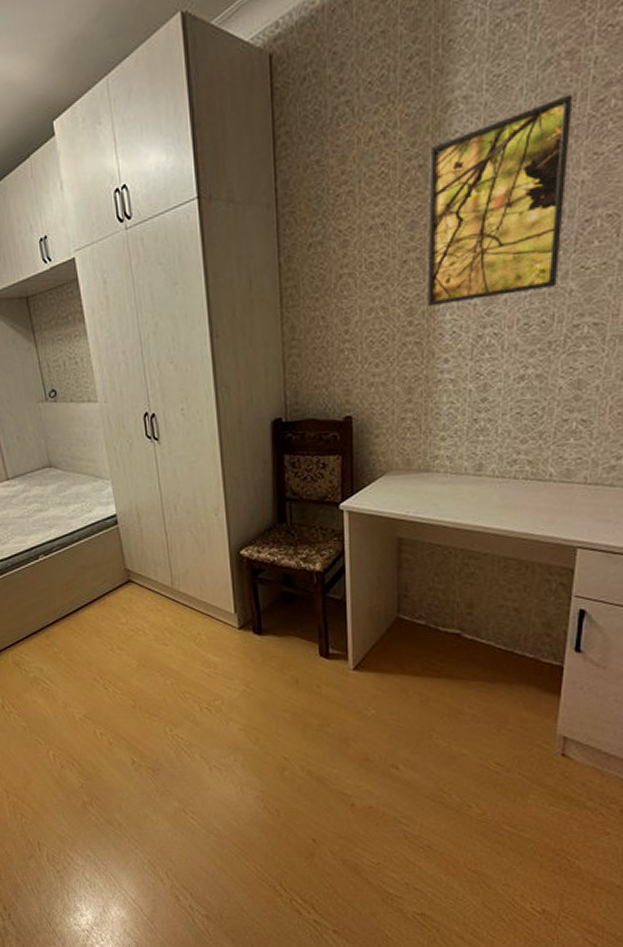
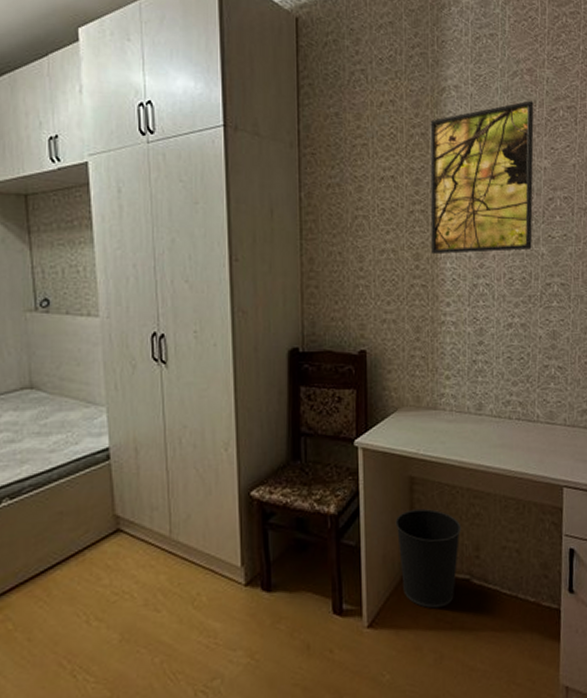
wastebasket: none [382,567,454,658] -> present [395,508,462,609]

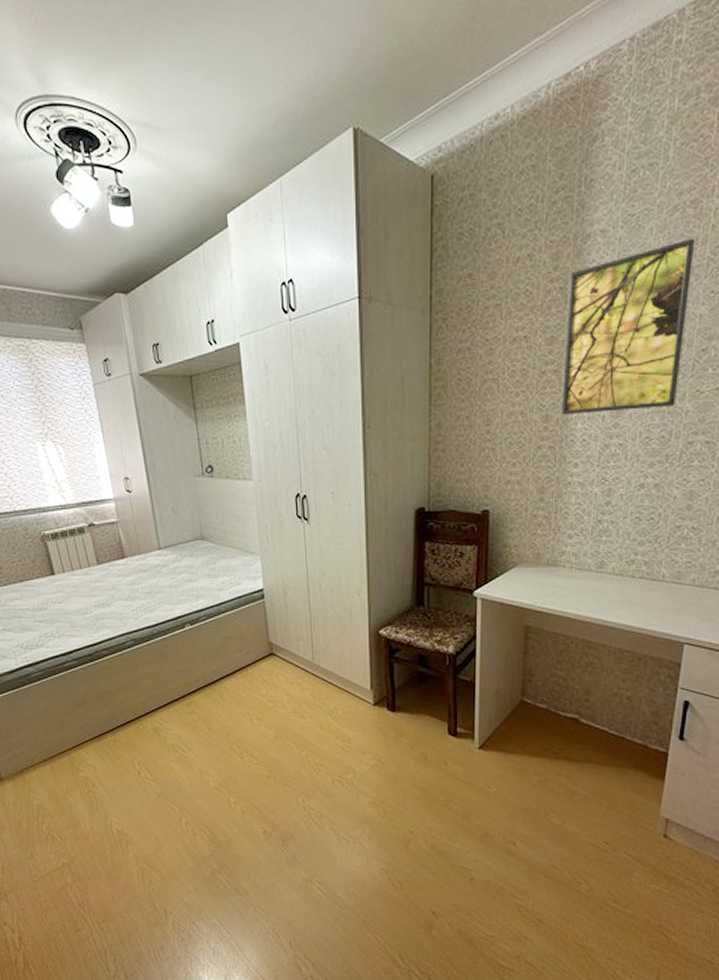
wastebasket: present [395,508,462,609] -> none [509,654,574,740]

